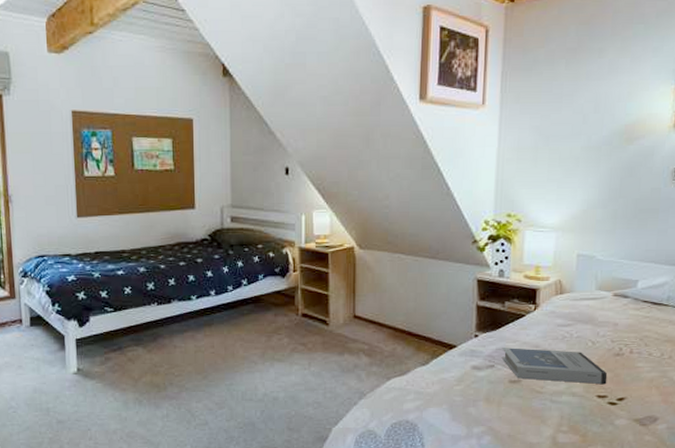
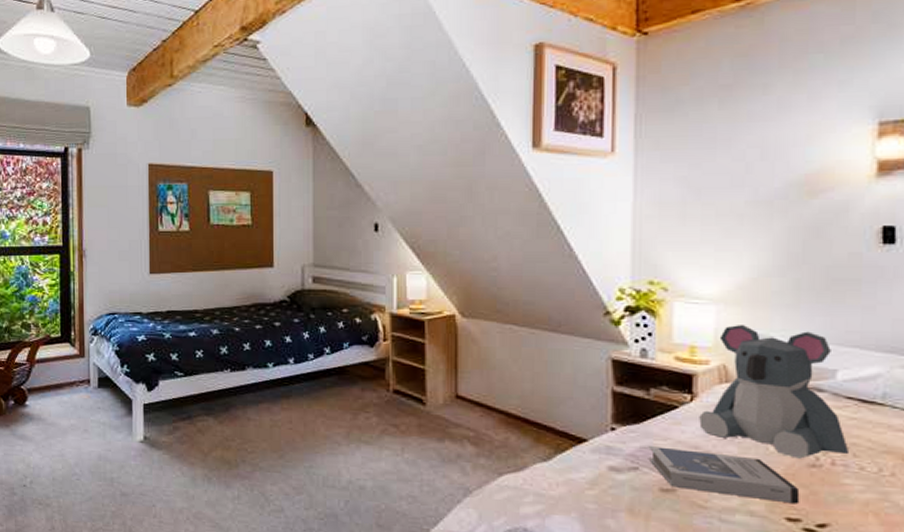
stuffed animal: none [539,248,642,350] -> present [699,325,848,459]

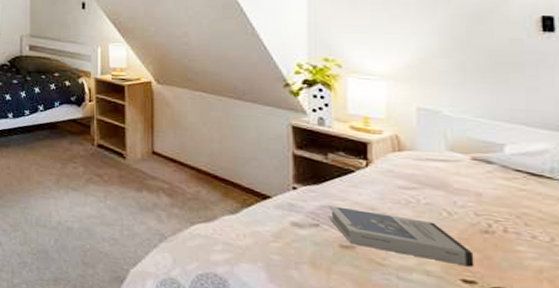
stuffed animal: present [699,325,848,459] -> none [375,100,520,225]

